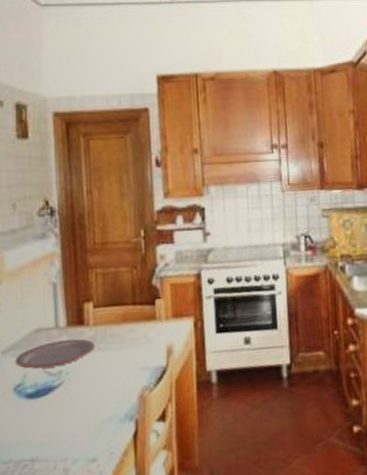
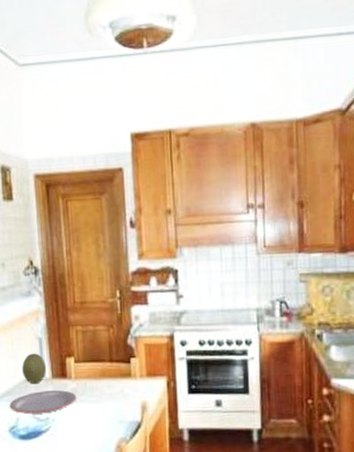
fruit: none [32,300,60,335] -> present [22,353,46,384]

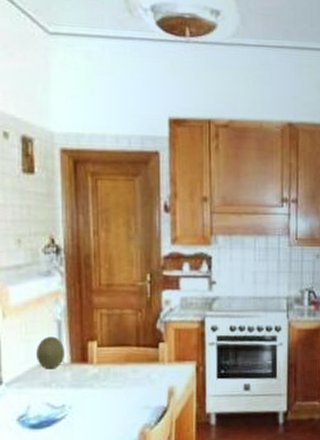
plate: present [9,390,77,414] -> none [19,376,98,402]

